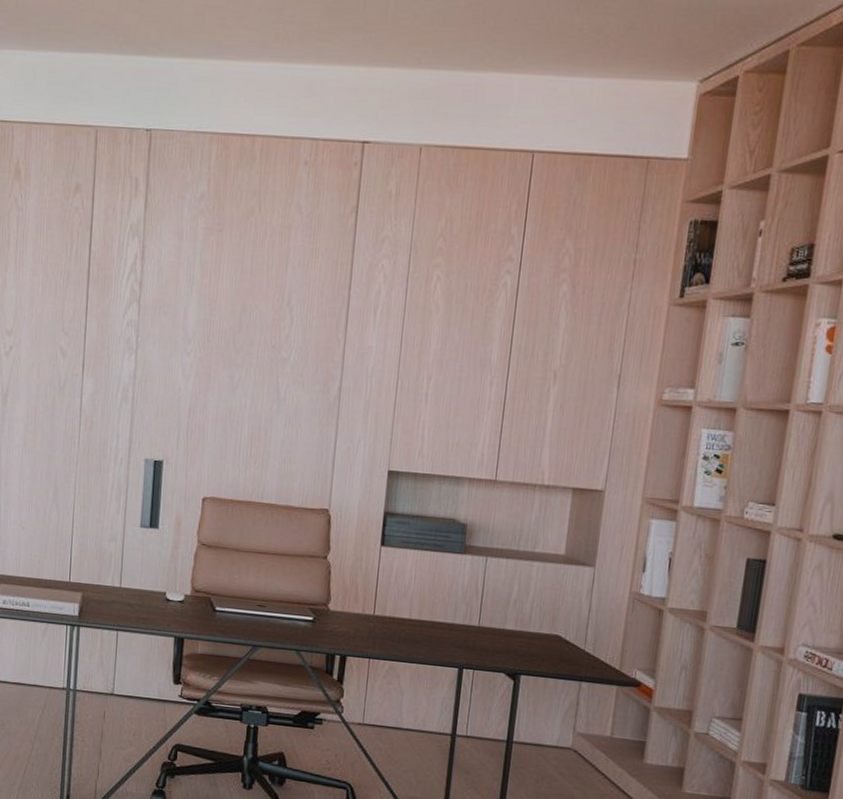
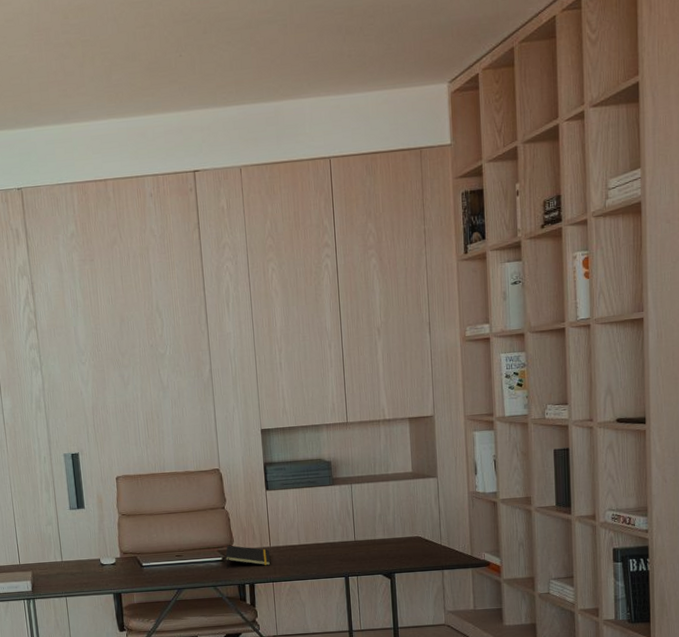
notepad: none [316,604,372,638] -> present [225,545,271,569]

